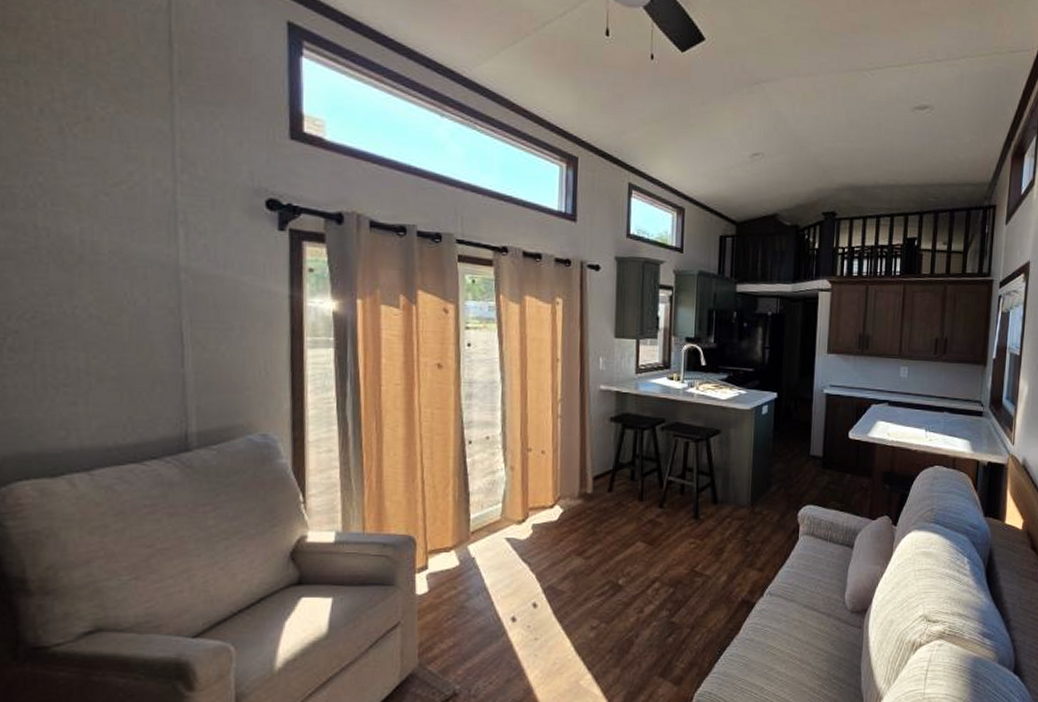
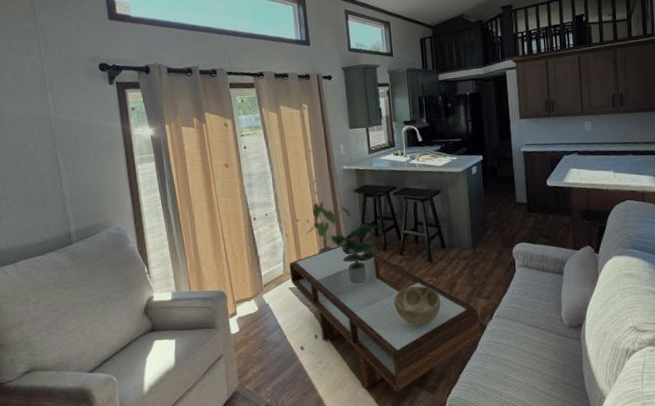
coffee table: none [509,488,747,682] -> present [289,245,480,392]
house plant: none [538,428,603,496] -> present [305,201,352,254]
potted plant: none [569,463,629,541] -> present [329,223,376,285]
decorative bowl: none [643,549,703,599] -> present [394,286,441,326]

